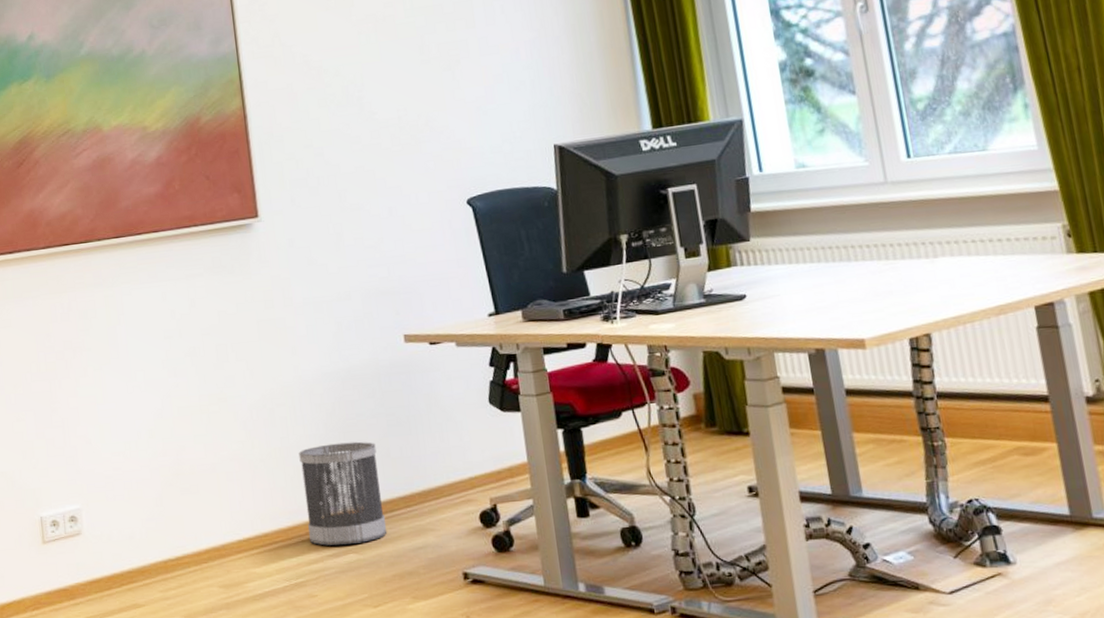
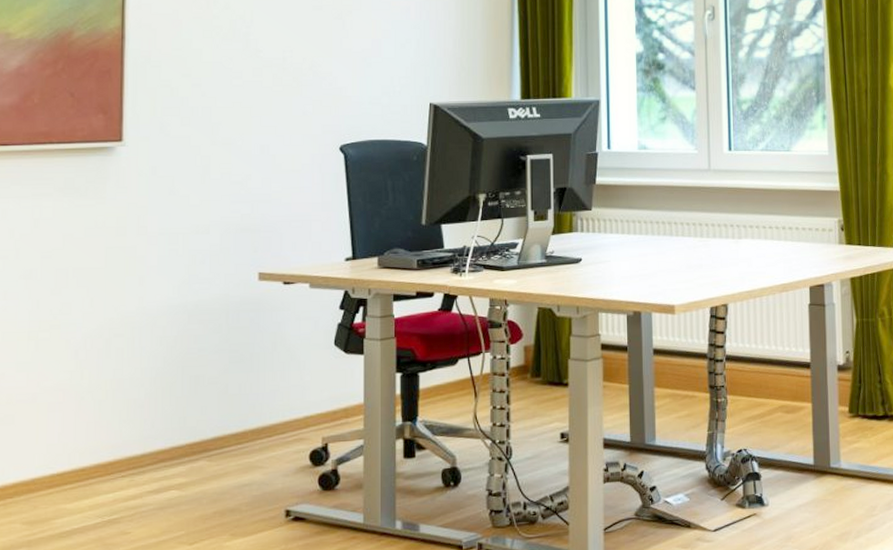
wastebasket: present [299,441,387,546] -> none [131,376,214,482]

